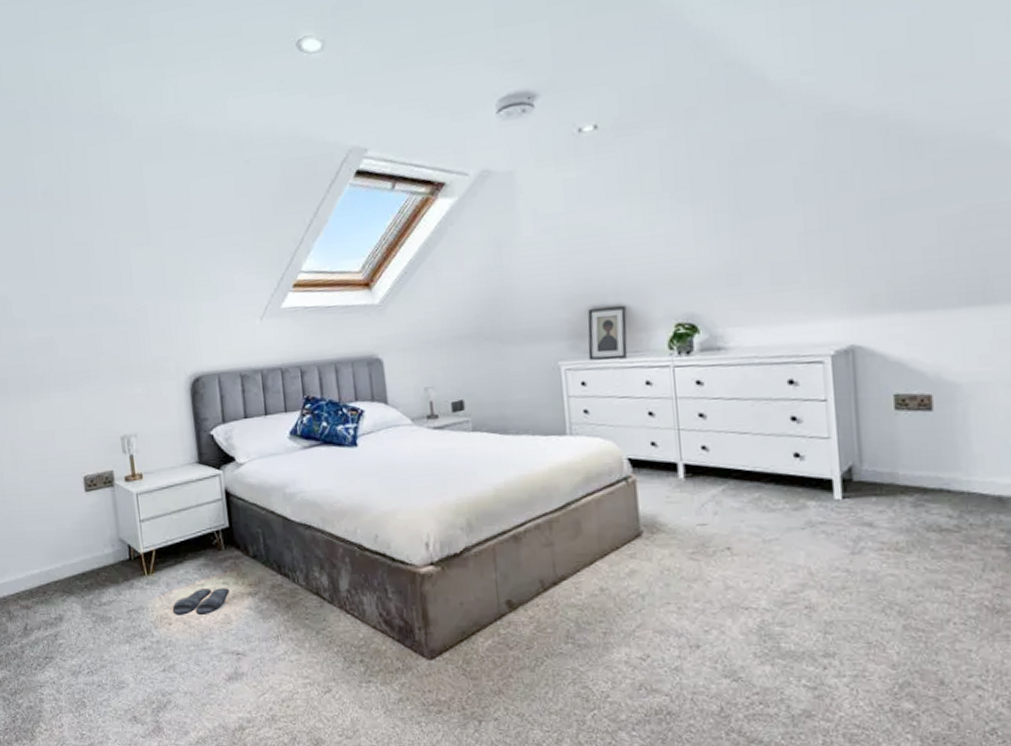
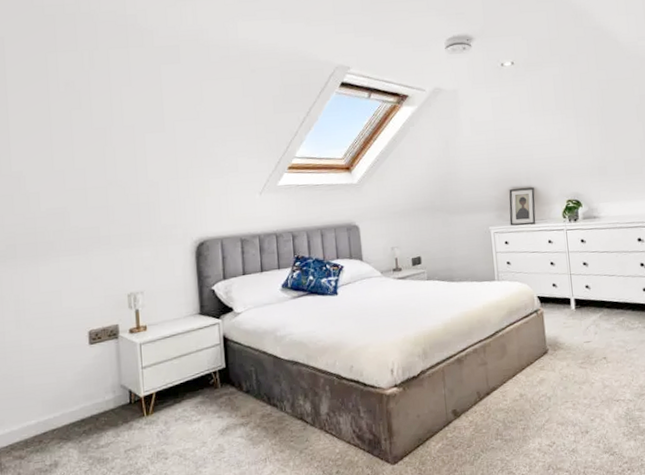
slippers: present [172,588,229,615] -> none [169,421,223,450]

